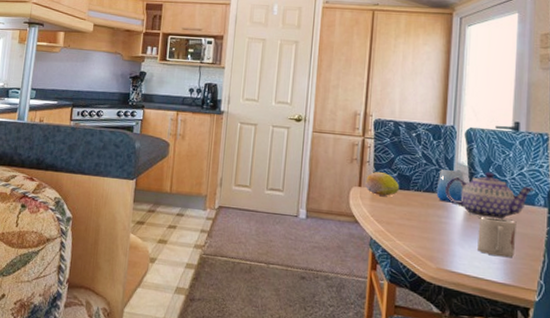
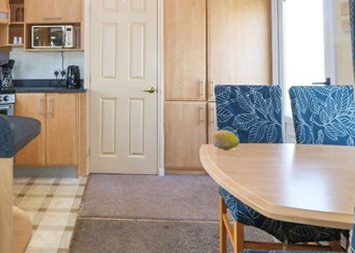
cup: present [436,169,464,203] -> none [269,123,291,150]
teapot: present [445,171,535,220] -> none [277,121,346,160]
cup: present [477,216,517,258] -> none [305,159,335,191]

